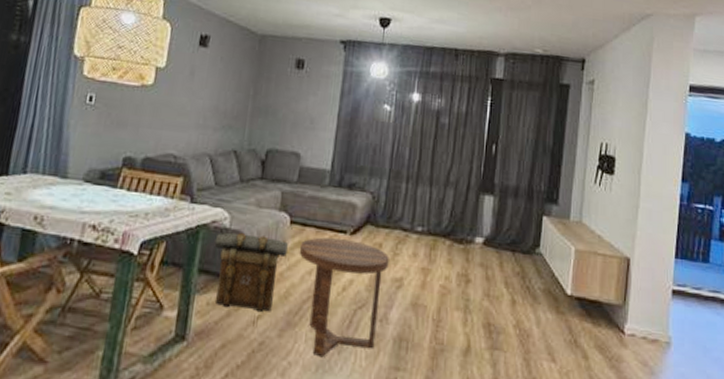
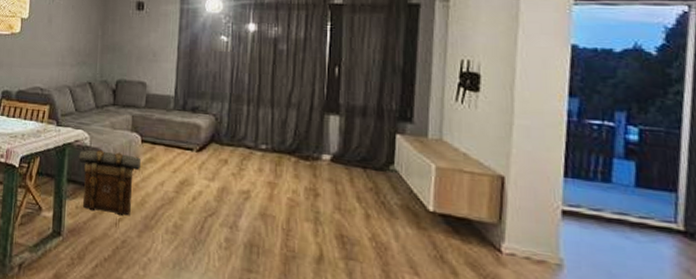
side table: present [299,237,389,358] -> none [151,154,235,257]

